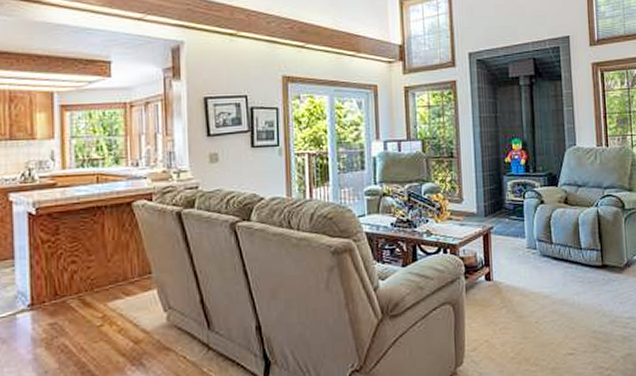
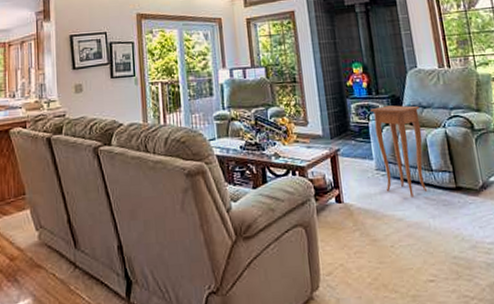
side table: none [527,183,576,275] -> present [370,105,428,197]

